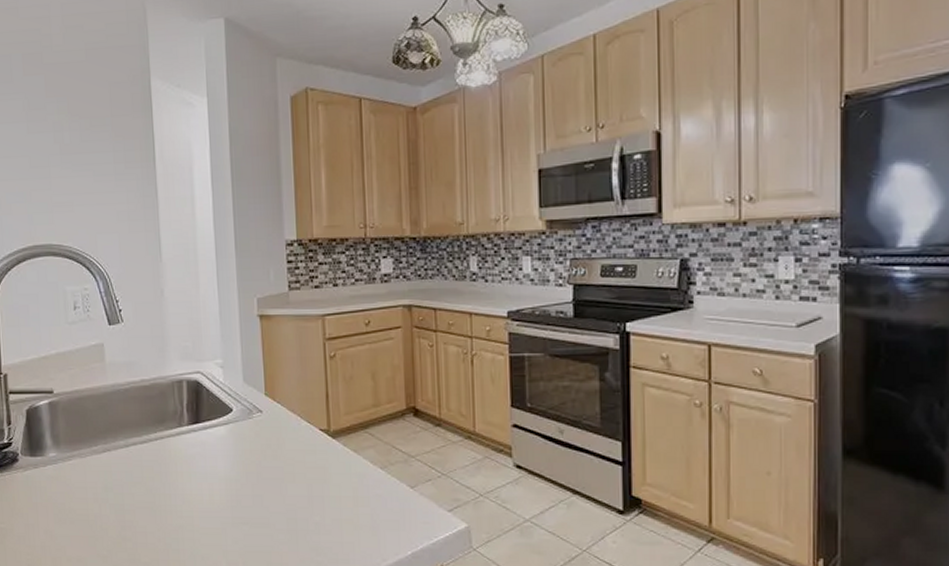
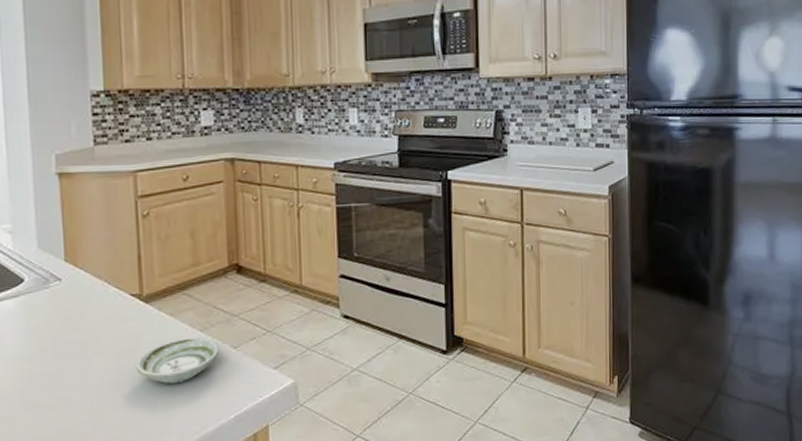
saucer: none [324,474,398,516] -> present [135,337,220,384]

